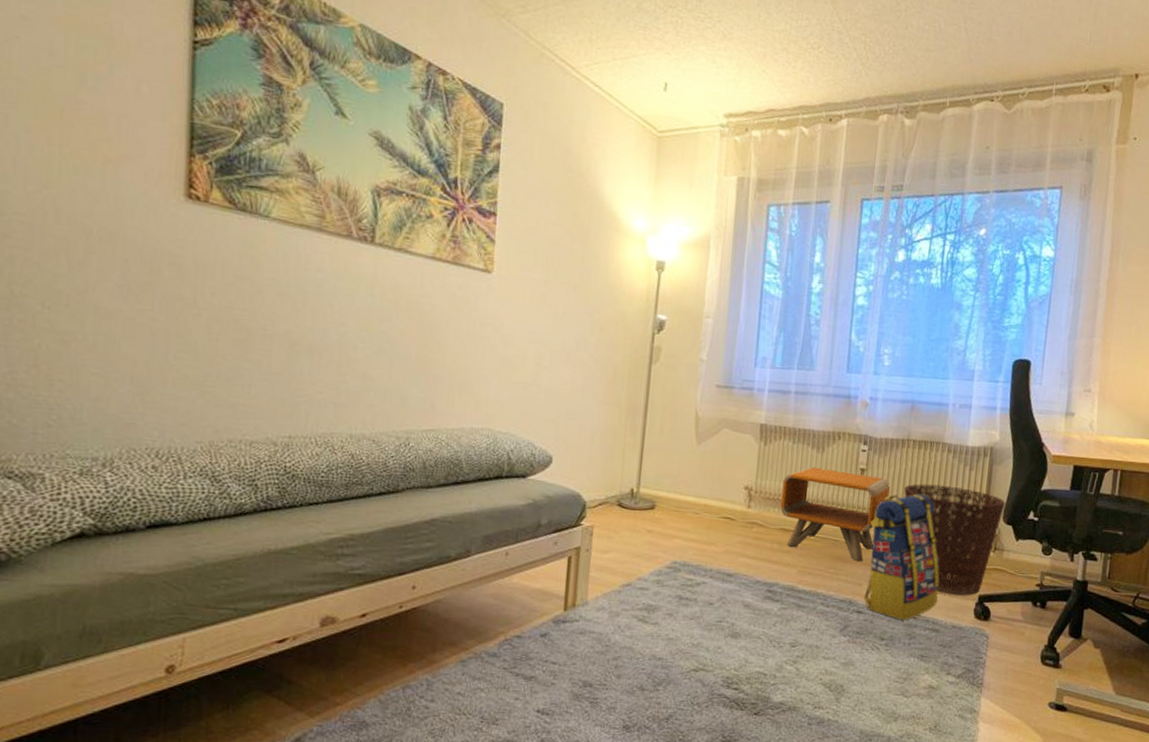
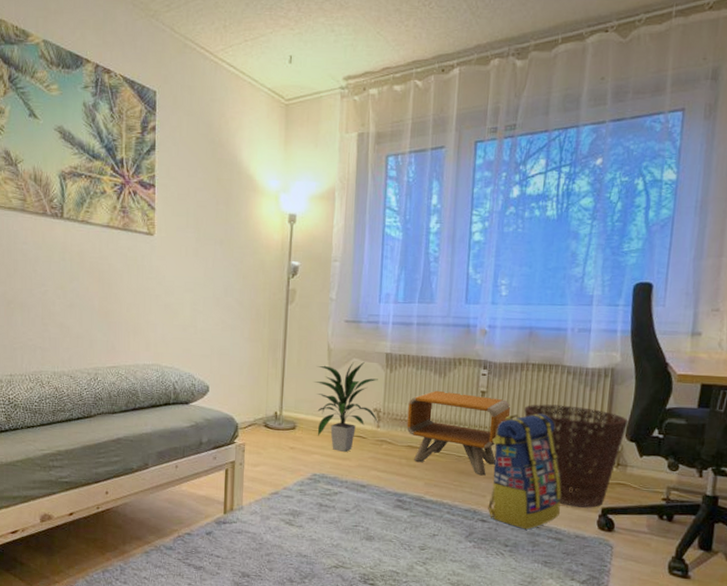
indoor plant: none [678,432,751,537] -> present [314,361,378,453]

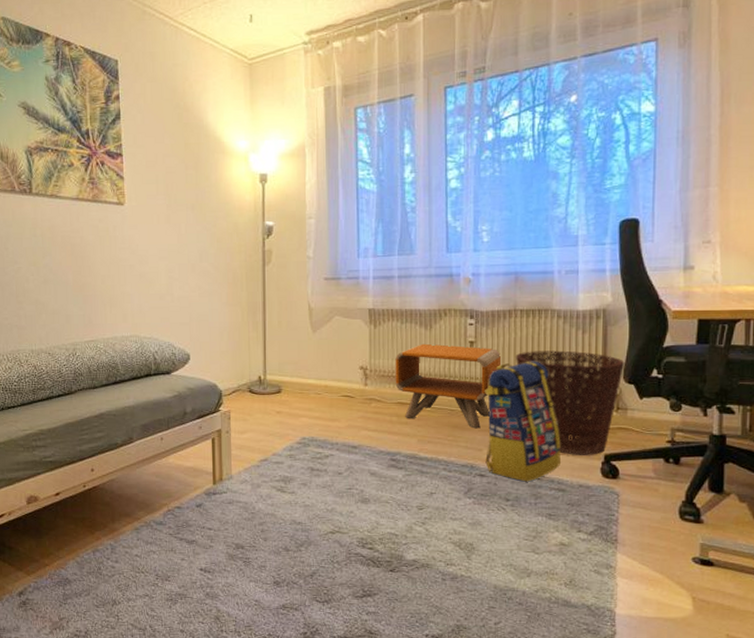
indoor plant: present [314,361,378,453] -> none [296,318,365,414]

